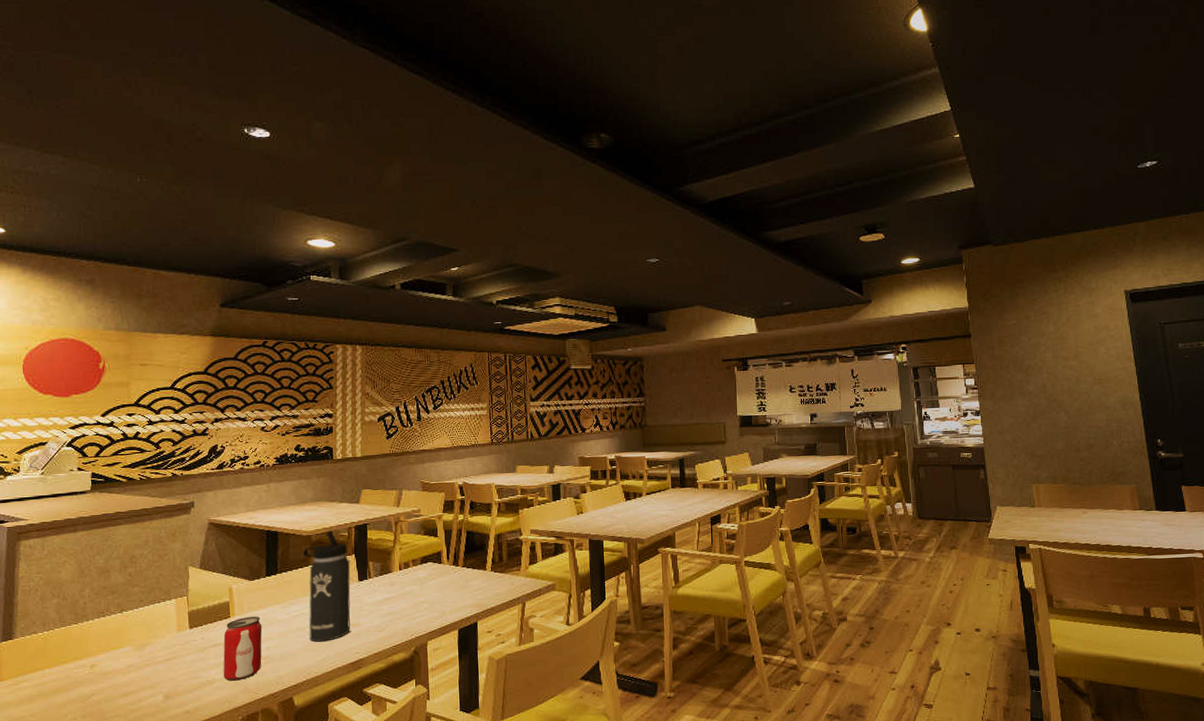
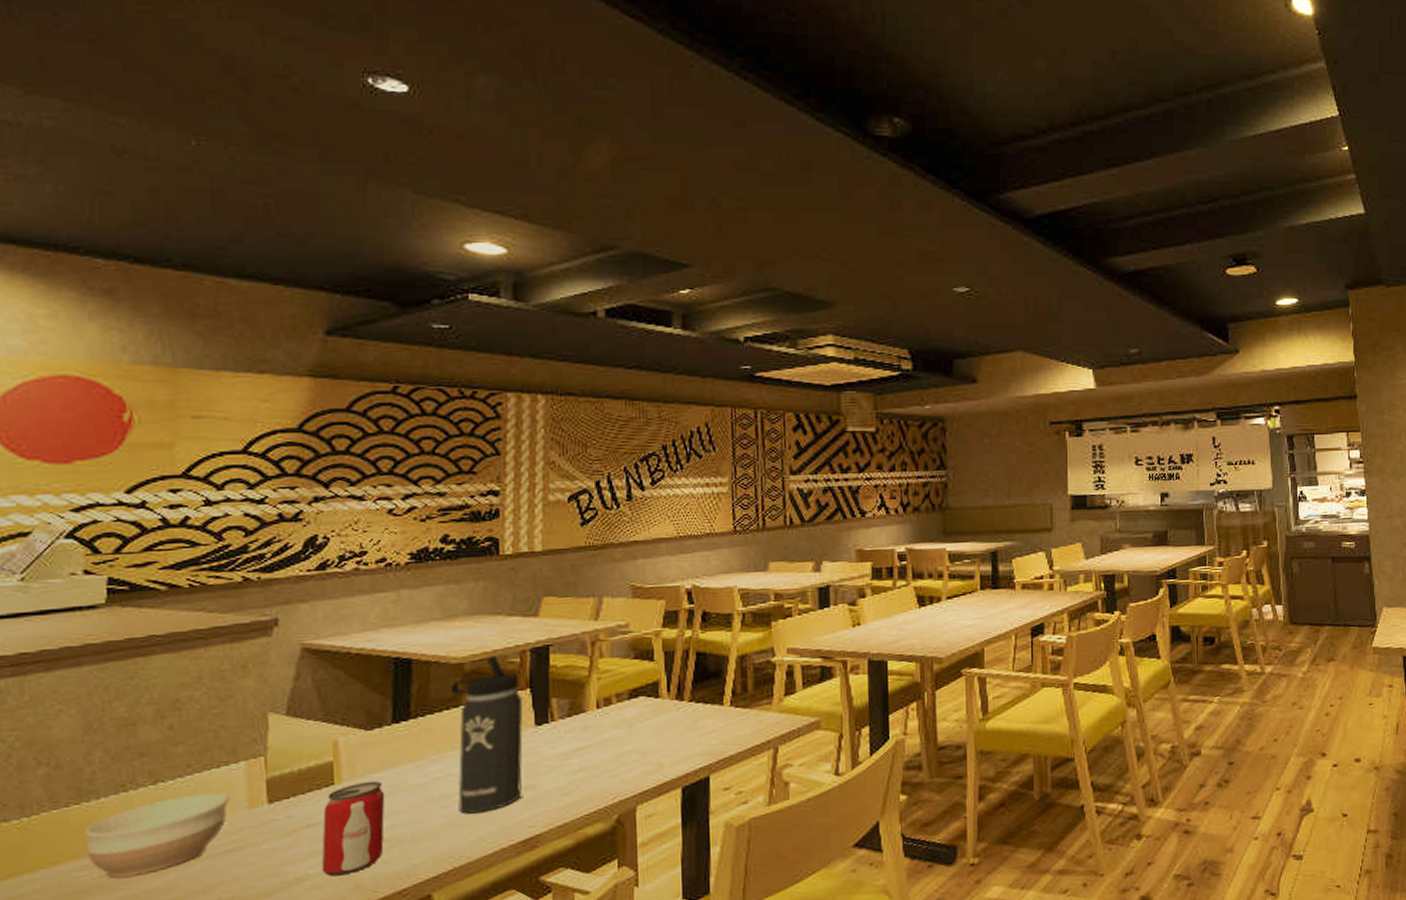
bowl: none [80,619,166,674] -> present [85,792,230,878]

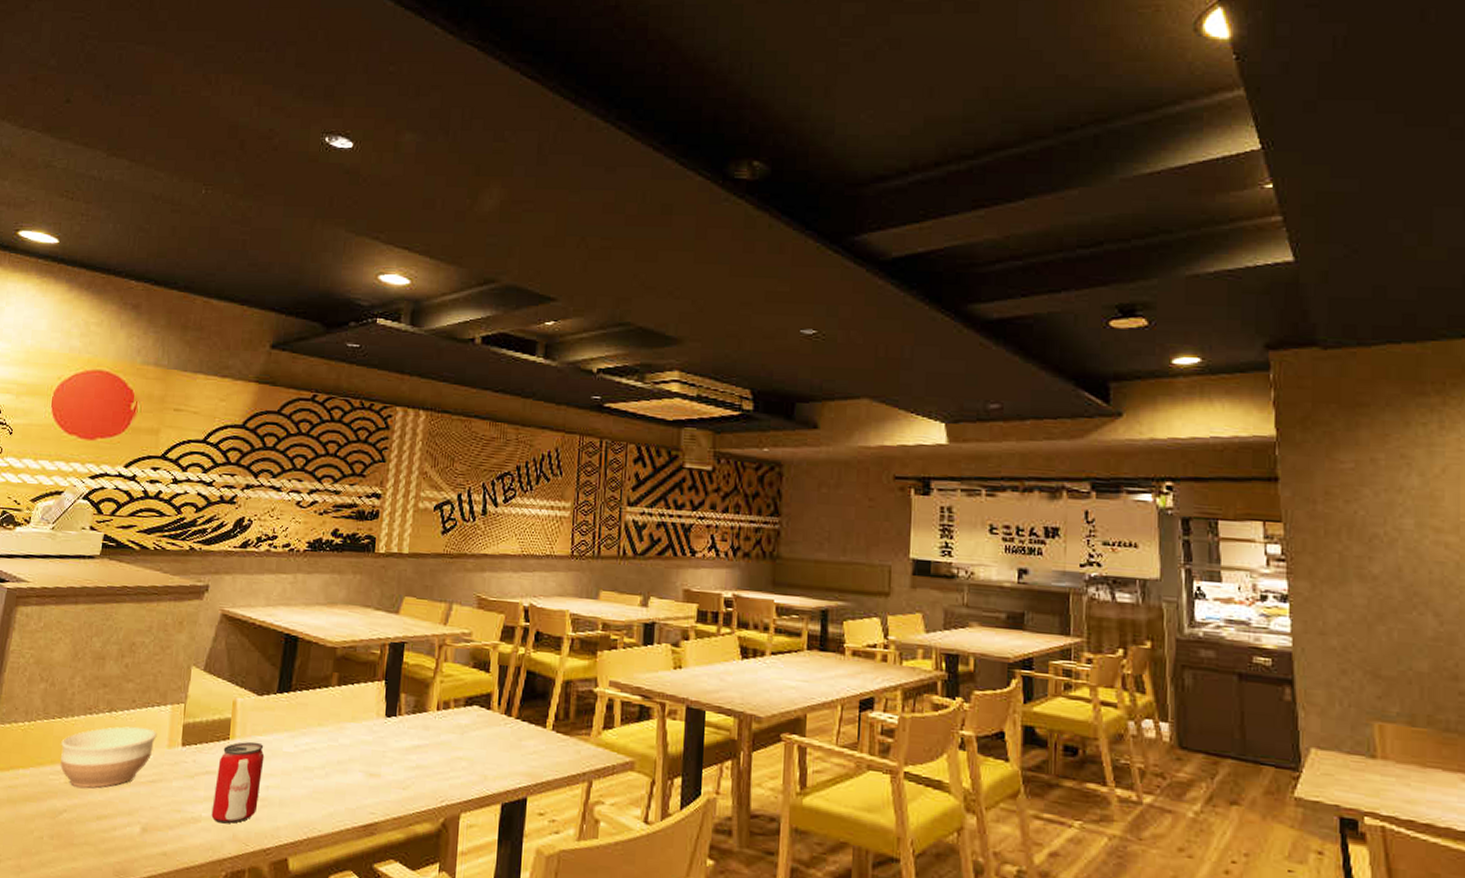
thermos bottle: present [450,654,524,814] -> none [317,643,379,791]

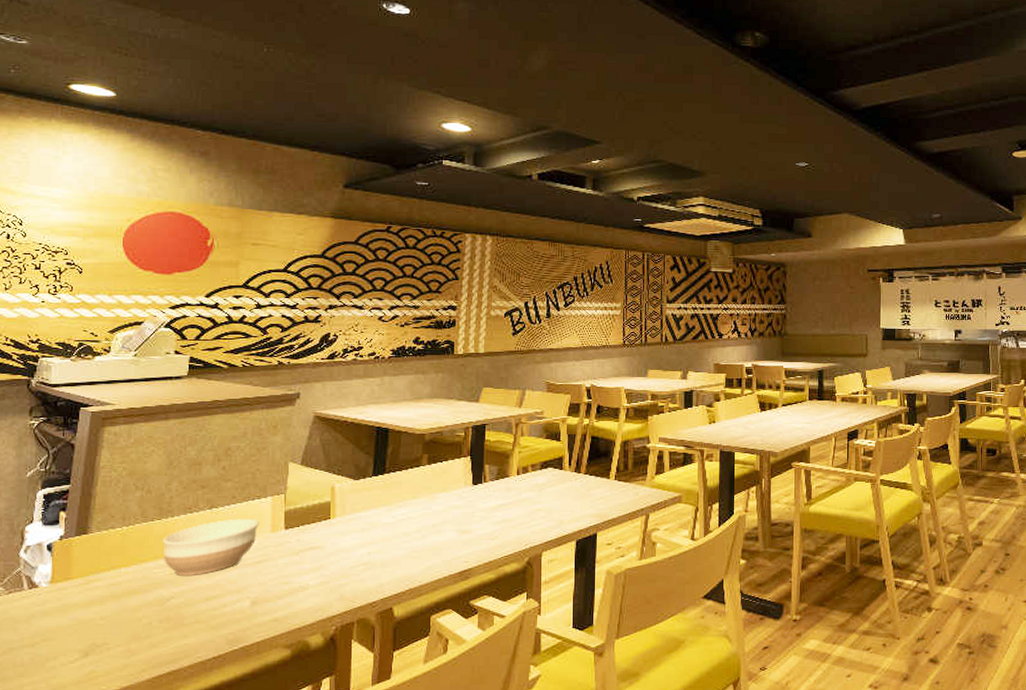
beverage can: present [211,741,265,824] -> none [318,518,365,588]

